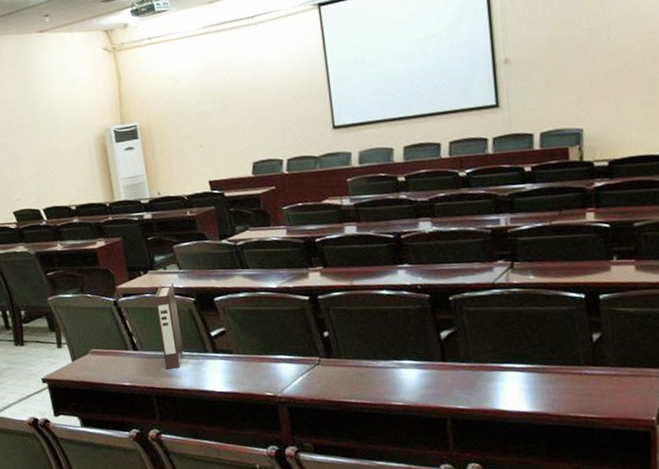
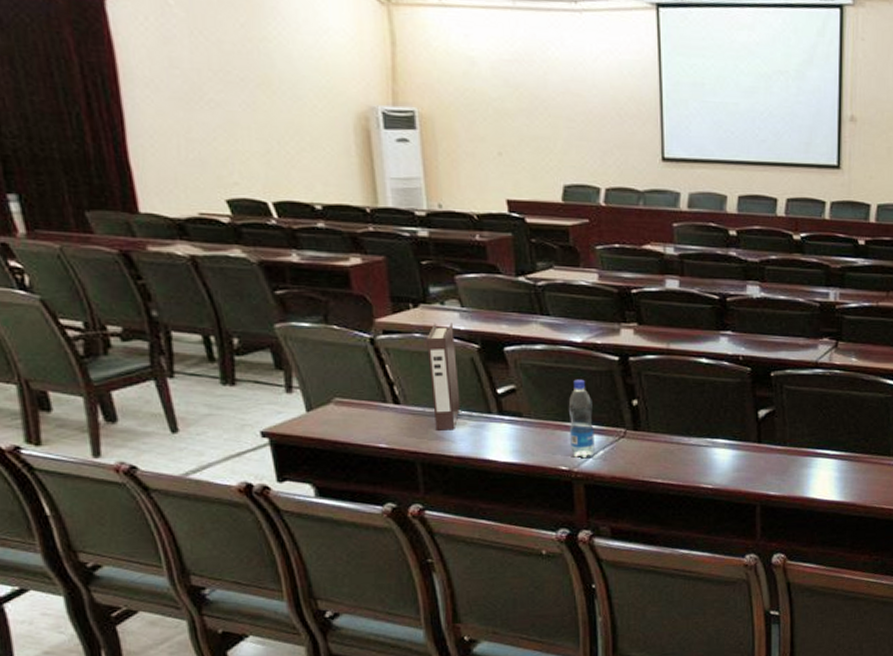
bottle: none [269,318,294,385] -> present [568,379,595,459]

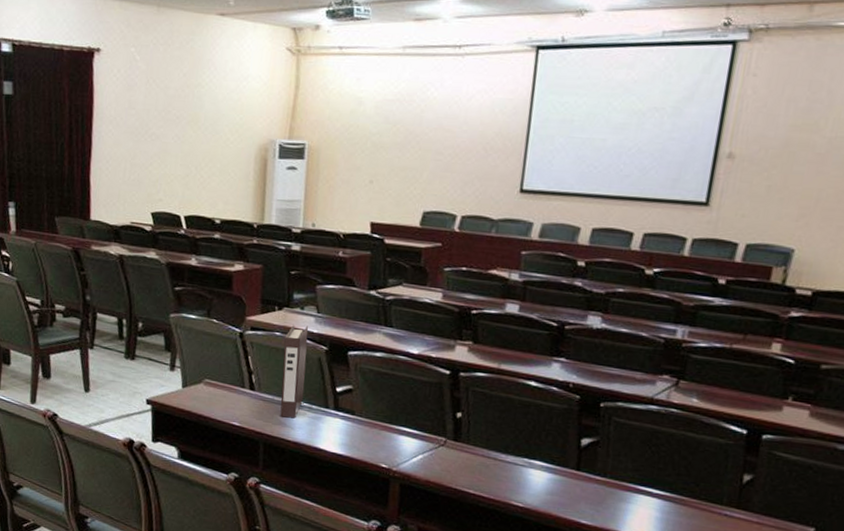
bottle: present [568,379,595,459] -> none [392,387,420,460]

